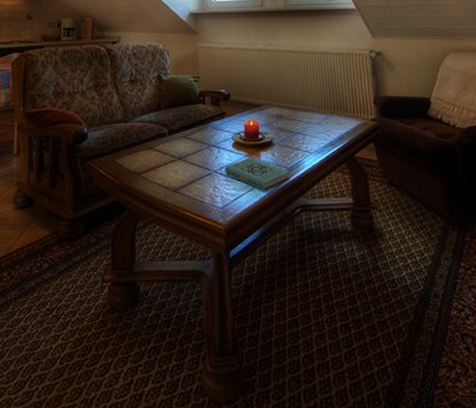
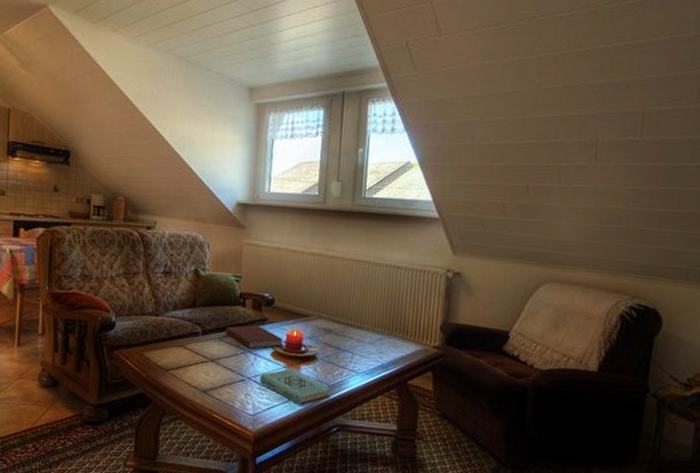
notebook: none [190,119,242,143] -> present [225,324,283,349]

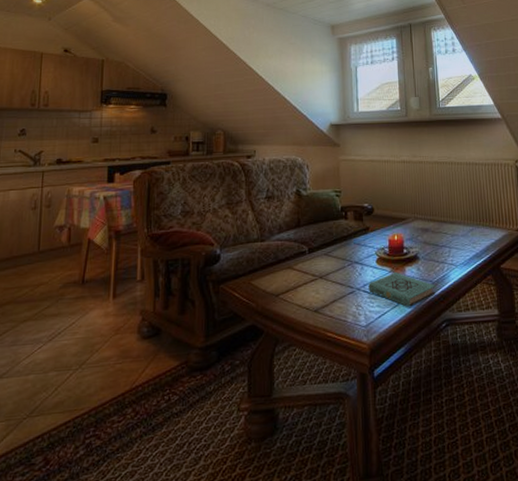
notebook: present [225,324,283,349] -> none [331,234,386,259]

